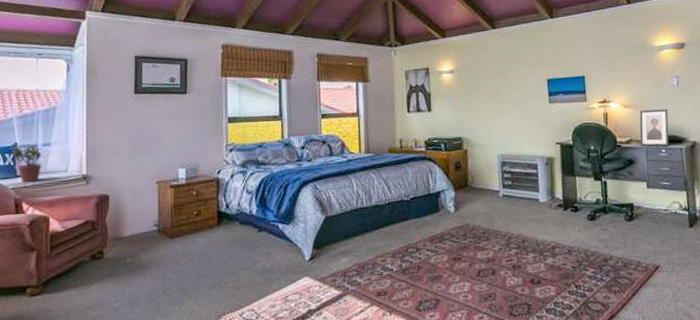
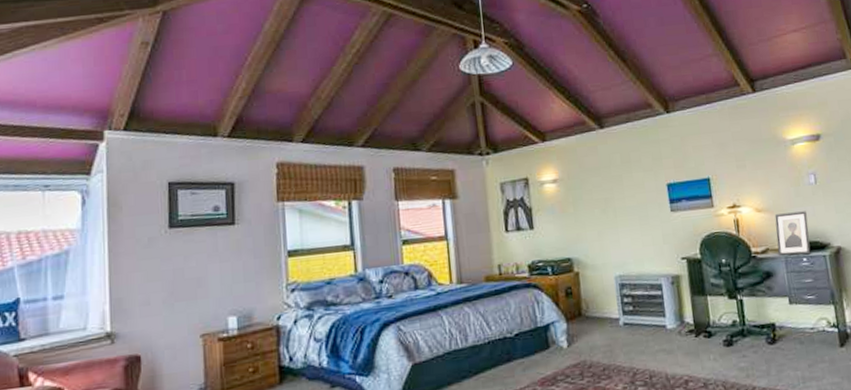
potted plant: present [9,144,43,183] -> none [10,298,54,348]

